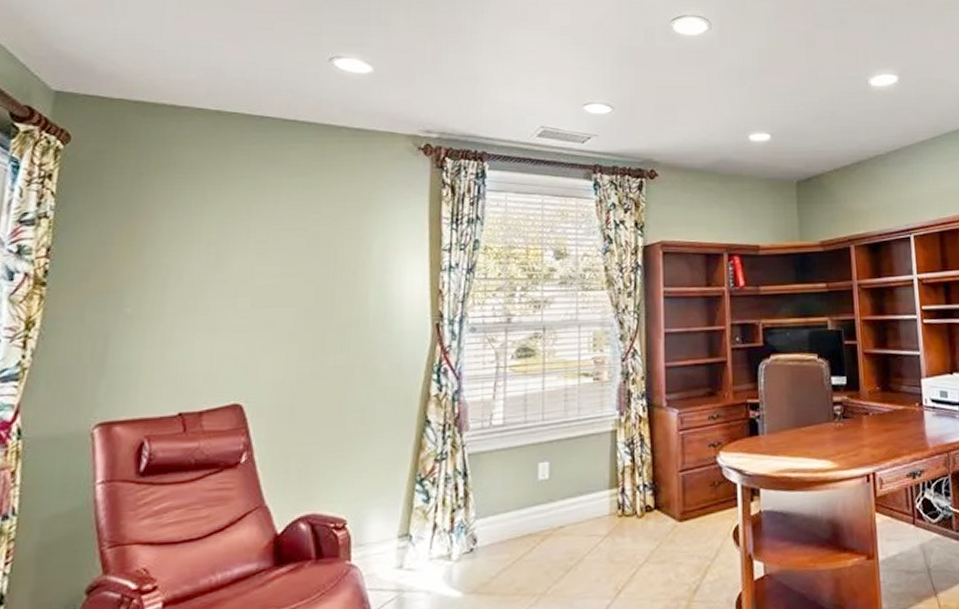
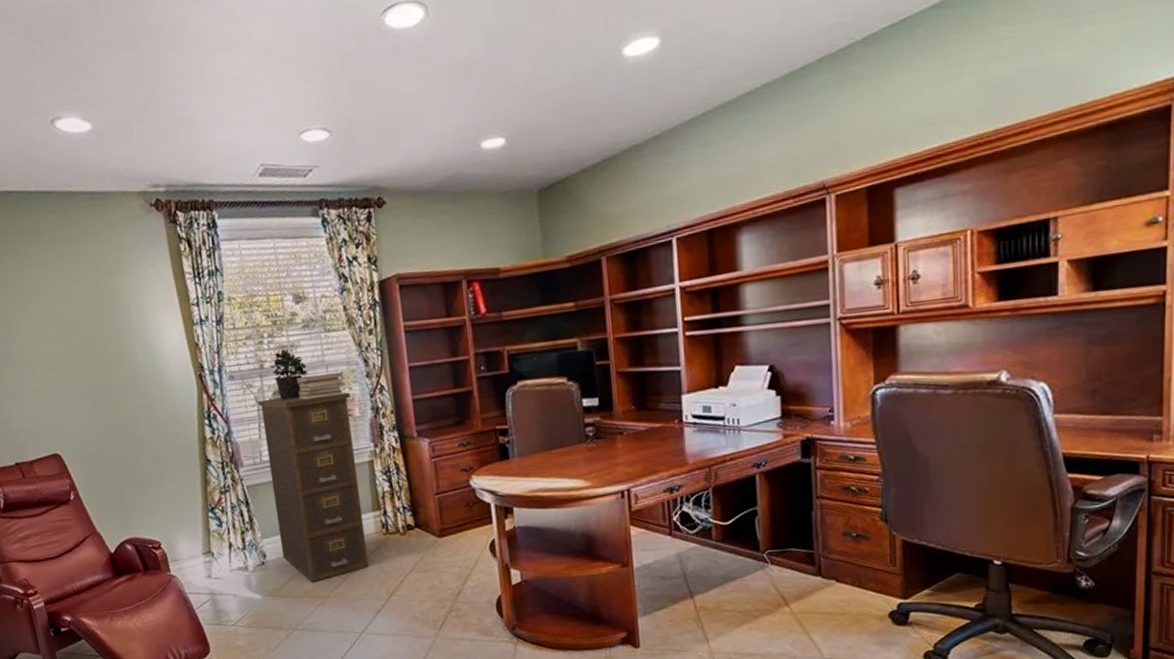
filing cabinet: none [497,354,601,576] -> present [257,392,369,582]
potted plant: none [518,304,559,358] -> present [270,349,308,400]
book stack: none [544,333,596,360] -> present [296,372,345,400]

